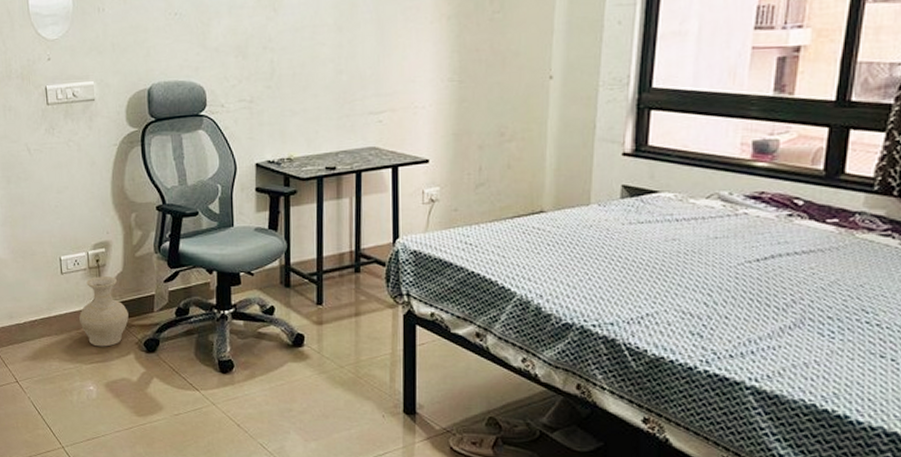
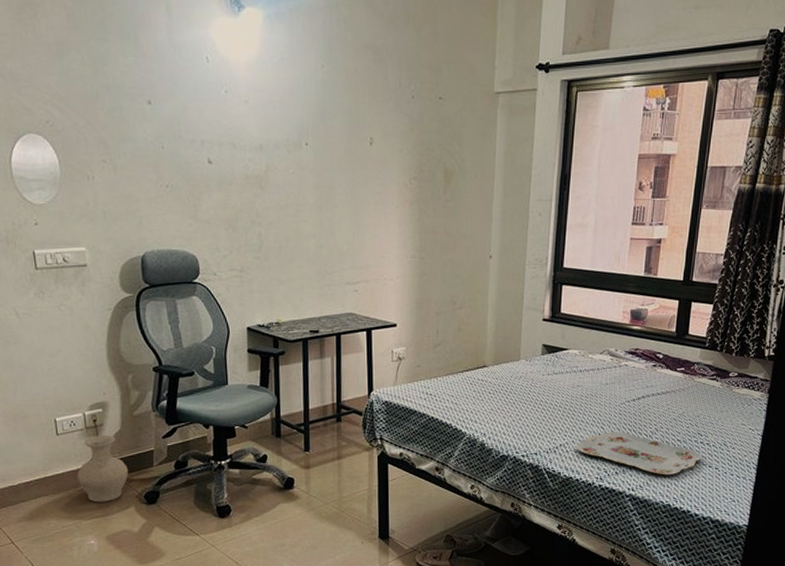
serving tray: none [670,301,868,364] -> present [576,432,702,475]

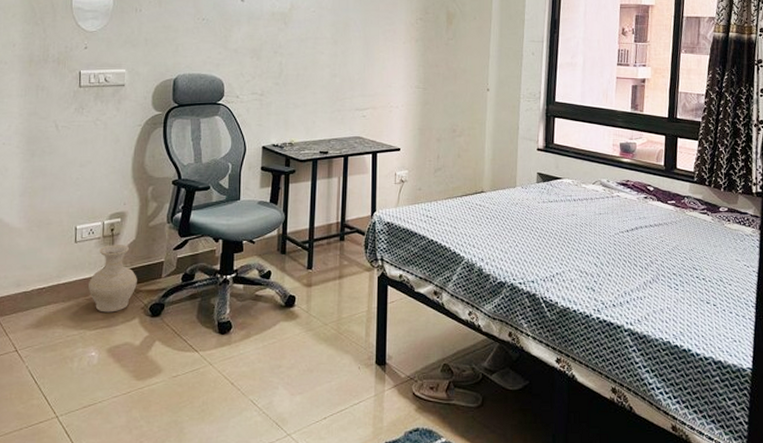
serving tray: present [576,432,702,475] -> none [573,263,699,310]

